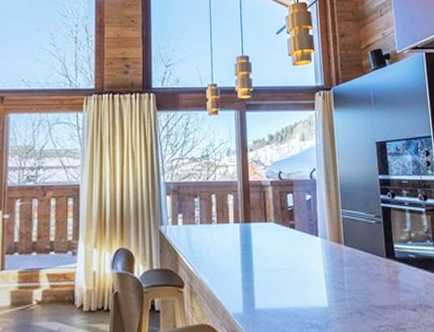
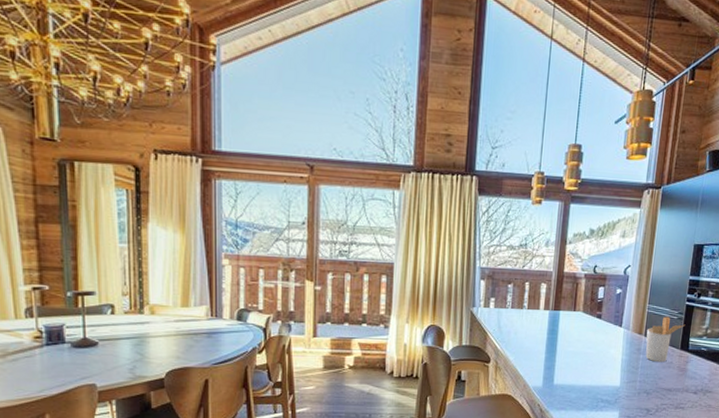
utensil holder: none [345,221,386,275] -> present [645,316,686,363]

